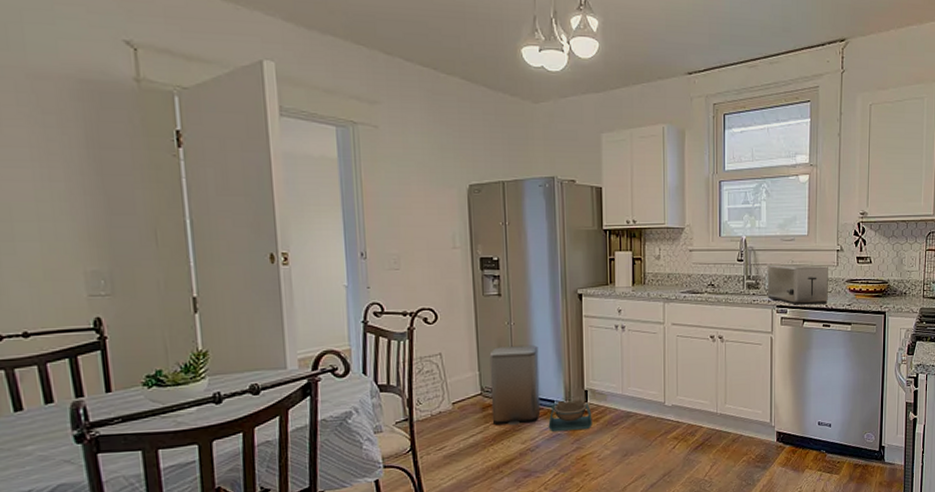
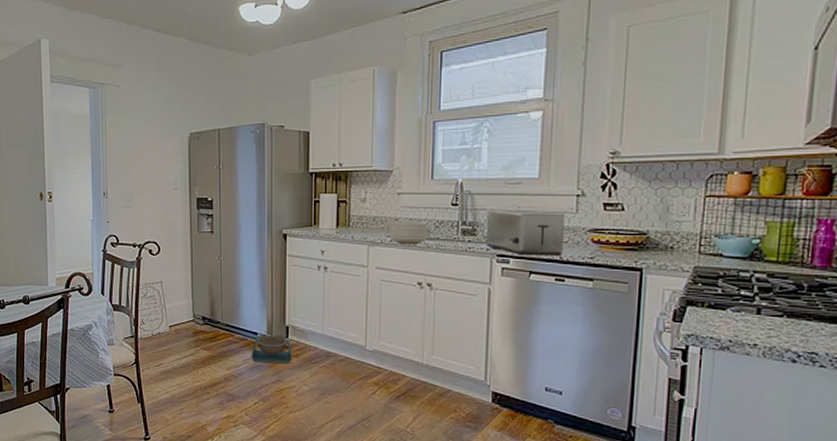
pedal bin: present [489,345,541,426] -> none [202,278,245,352]
bowl: none [682,276,718,301] -> present [388,221,429,245]

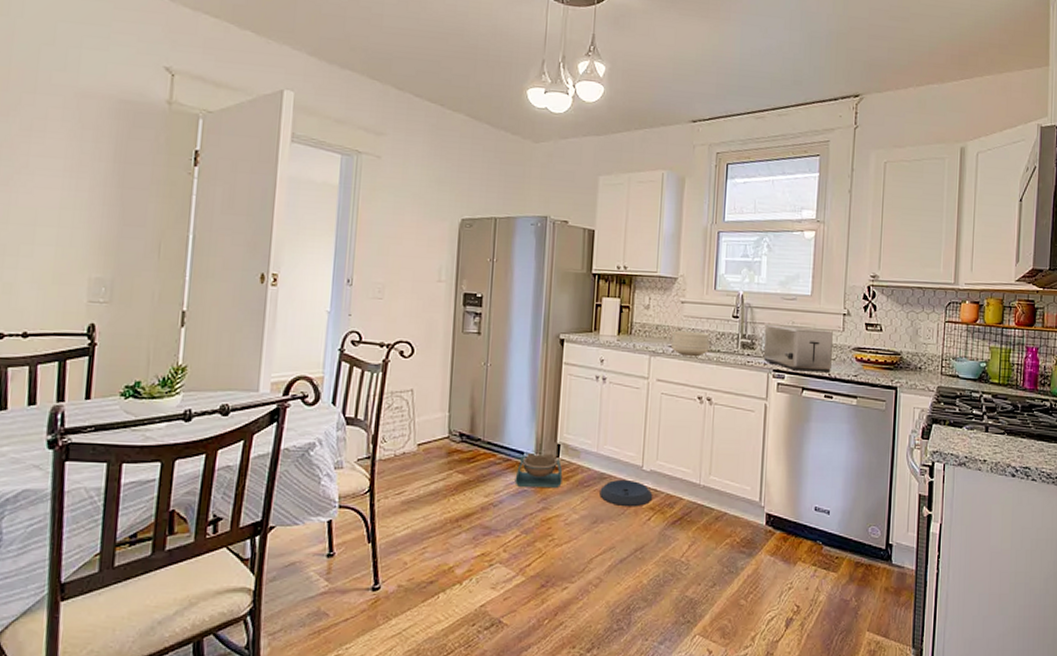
robot vacuum: none [327,357,377,381] -> present [599,479,653,506]

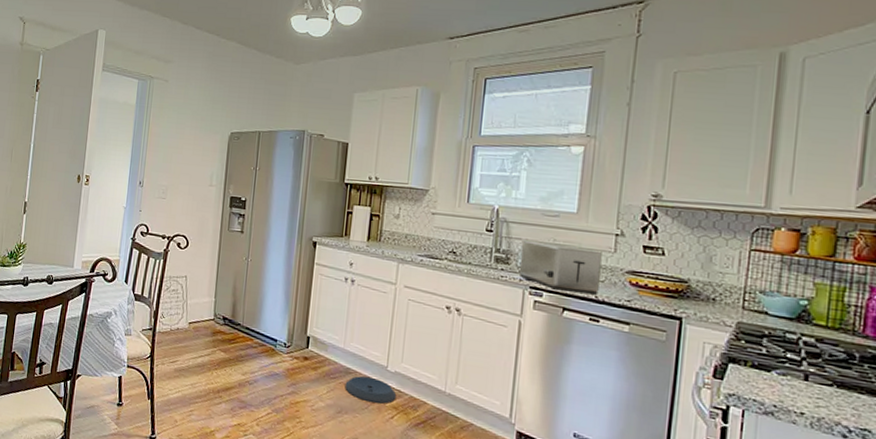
pet bowl: present [515,453,563,487] -> none [268,342,312,376]
bowl: present [670,330,710,357] -> none [419,240,461,268]

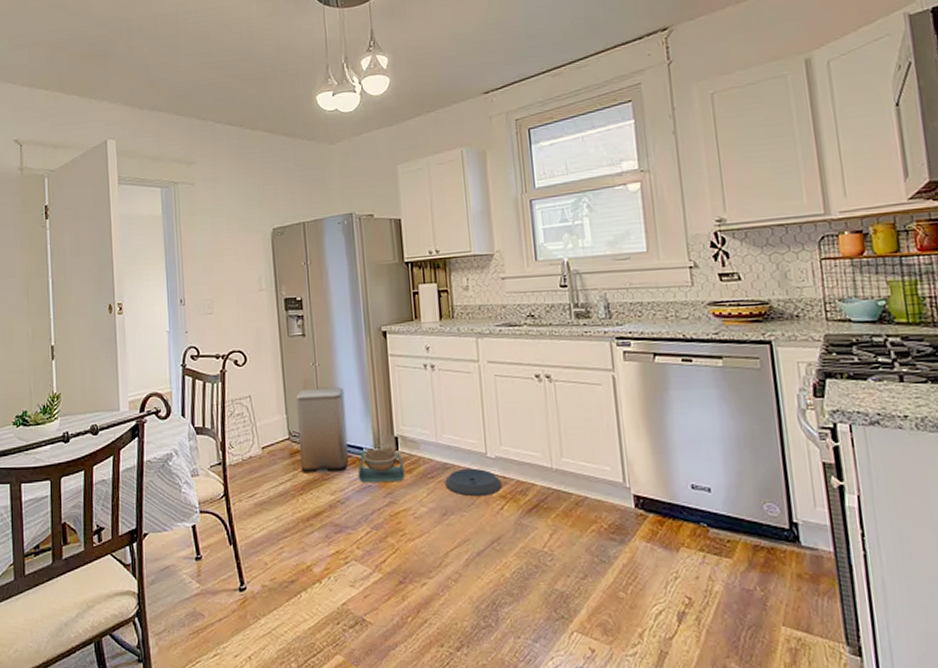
pedal bin: none [219,279,270,357] -> present [296,387,349,474]
pet bowl: none [268,342,312,376] -> present [358,446,405,482]
toaster: present [519,240,602,296] -> none [599,286,685,336]

